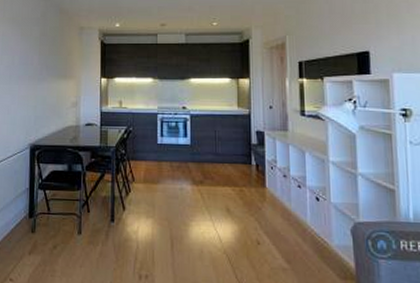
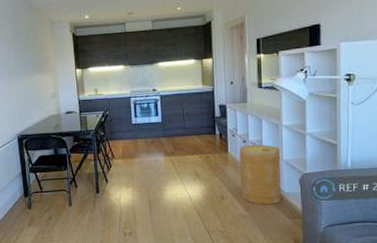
basket: none [278,180,330,258] -> present [239,144,282,205]

